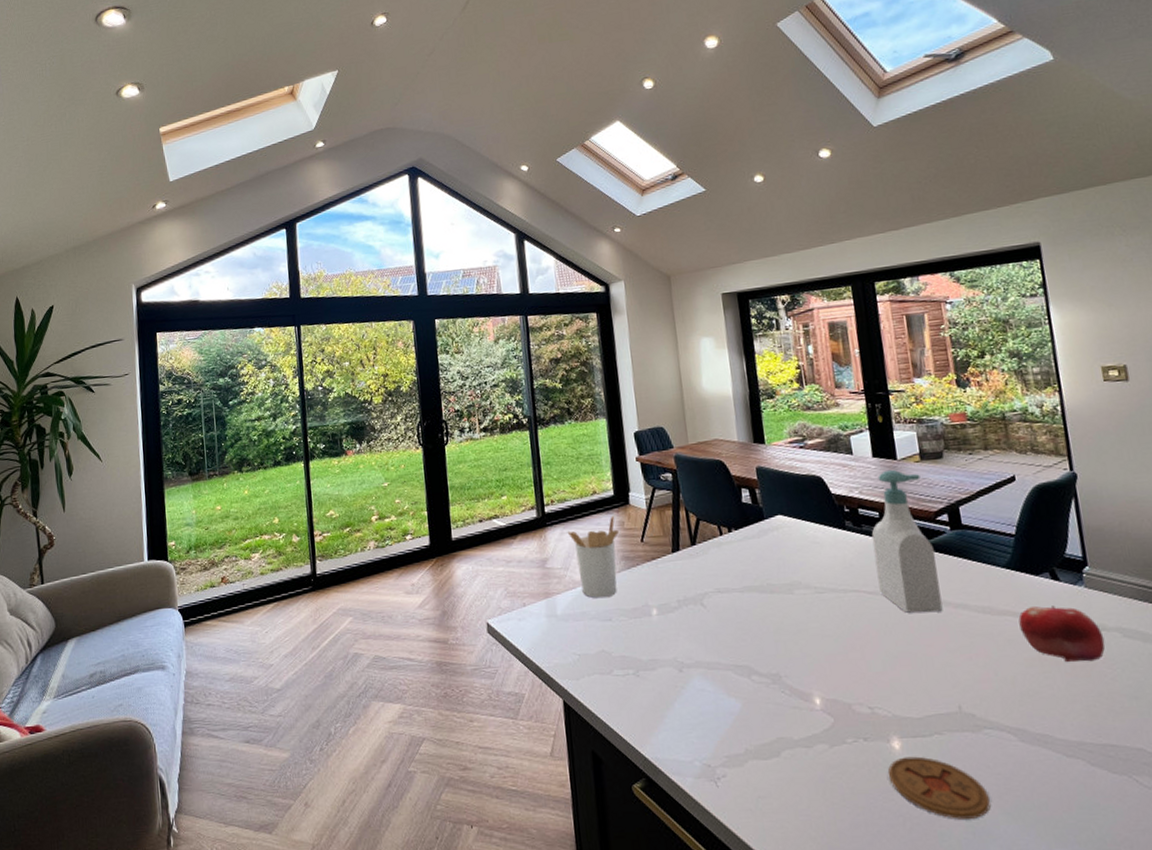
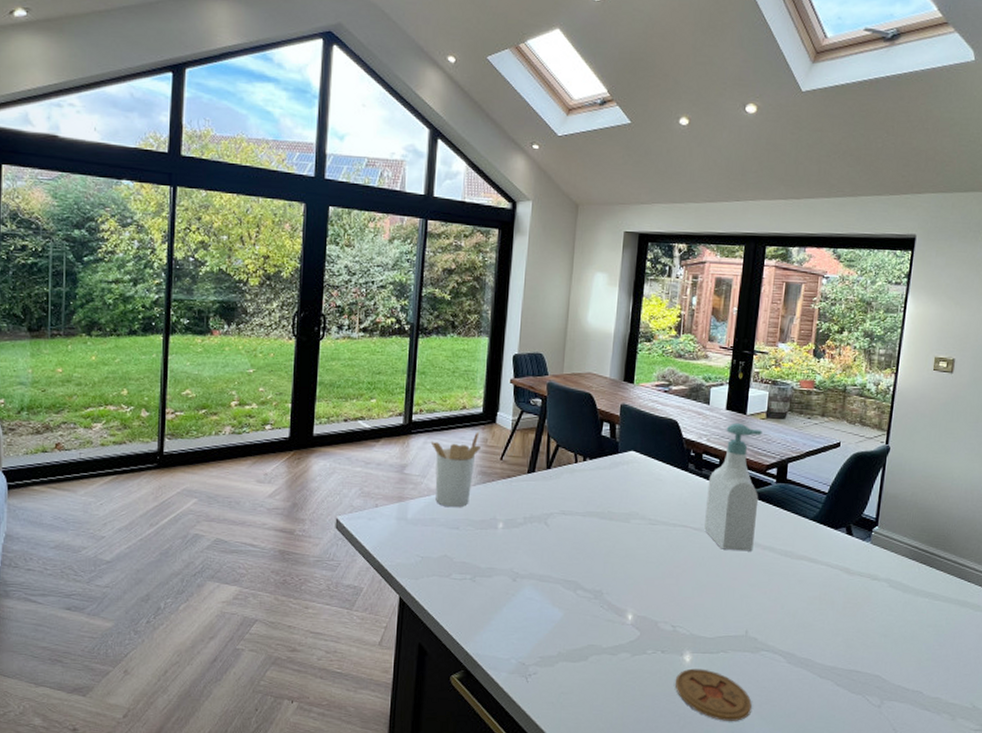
fruit: present [1018,605,1105,662] -> none [811,555,875,604]

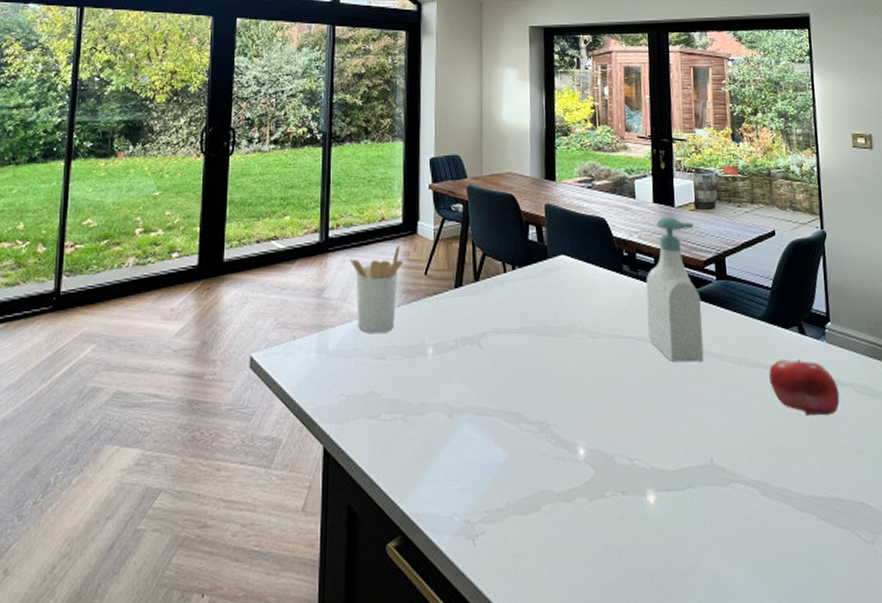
coaster: present [675,668,752,721] -> none [641,511,732,577]
fruit: none [811,555,875,604] -> present [769,359,840,416]

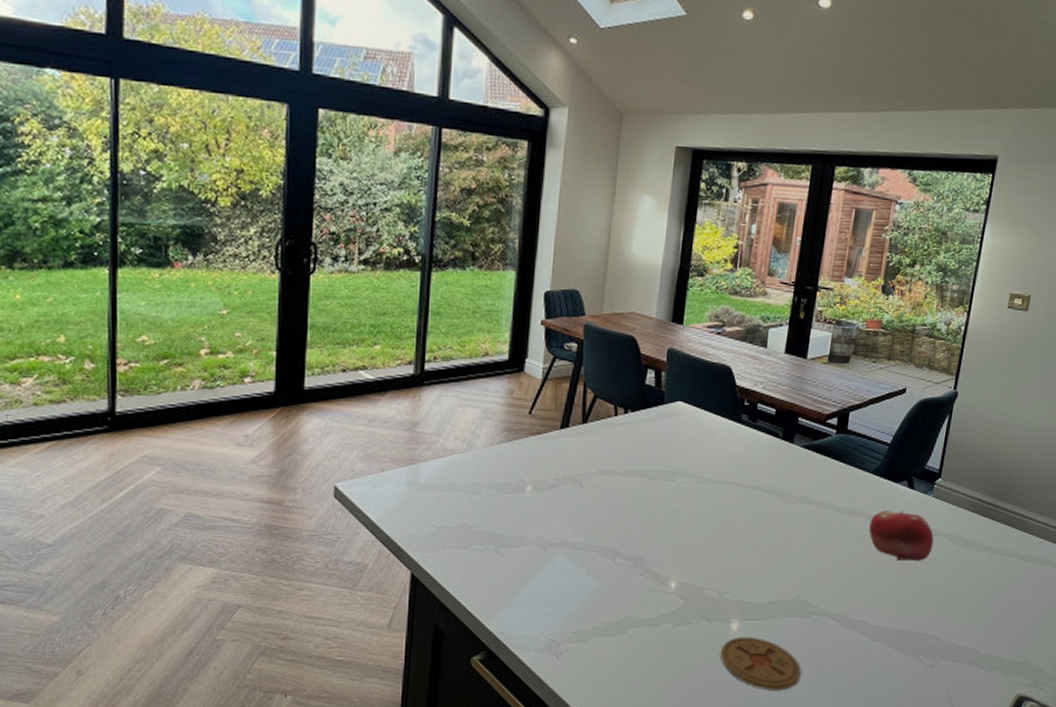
utensil holder: present [349,245,403,334] -> none [446,382,506,470]
coaster: none [641,511,732,577] -> present [720,636,801,690]
soap bottle: present [646,216,704,362] -> none [757,368,824,509]

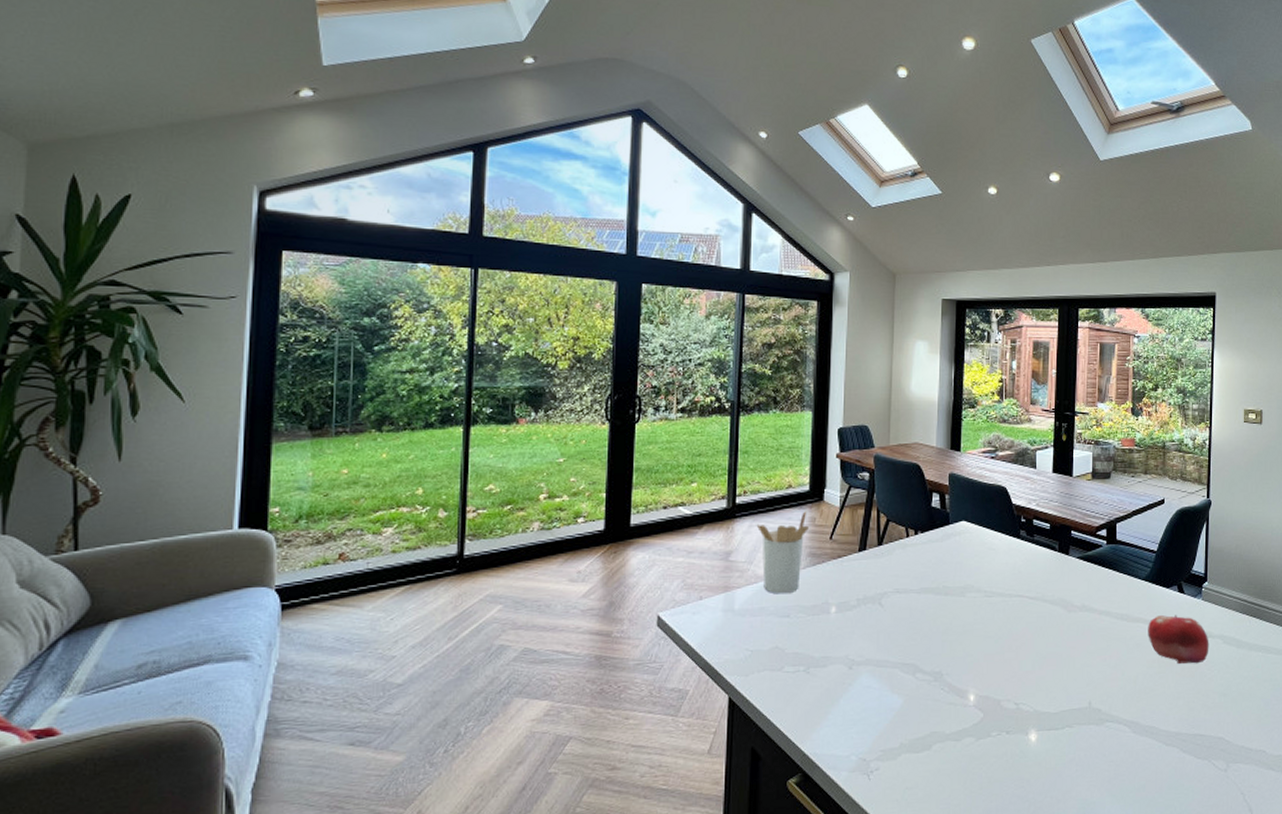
utensil holder: none [446,382,506,470] -> present [756,511,809,594]
coaster: present [720,636,801,690] -> none [1022,747,1101,802]

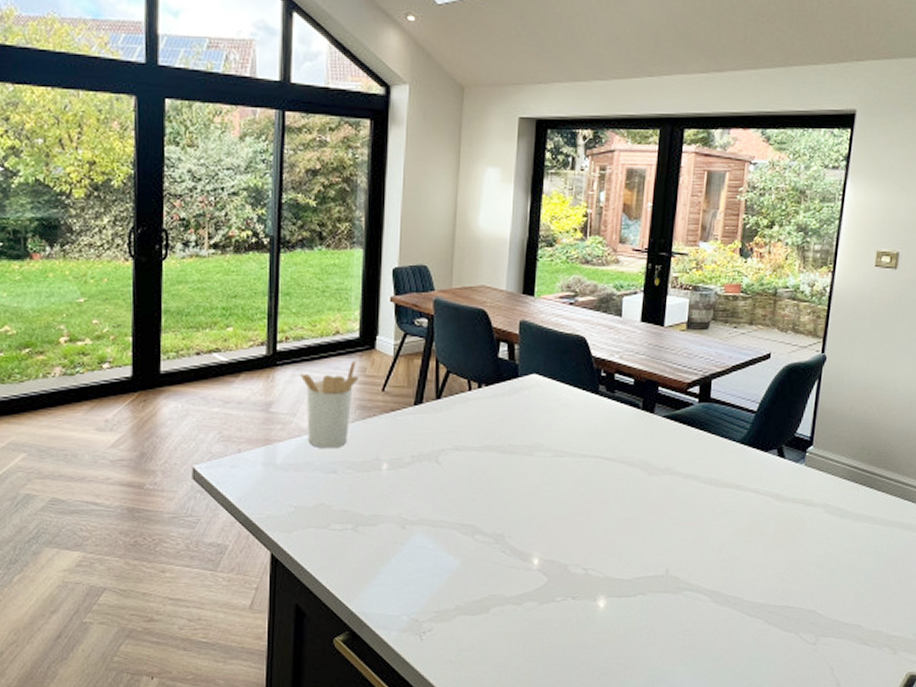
fruit: present [1148,615,1209,664] -> none [738,481,809,533]

